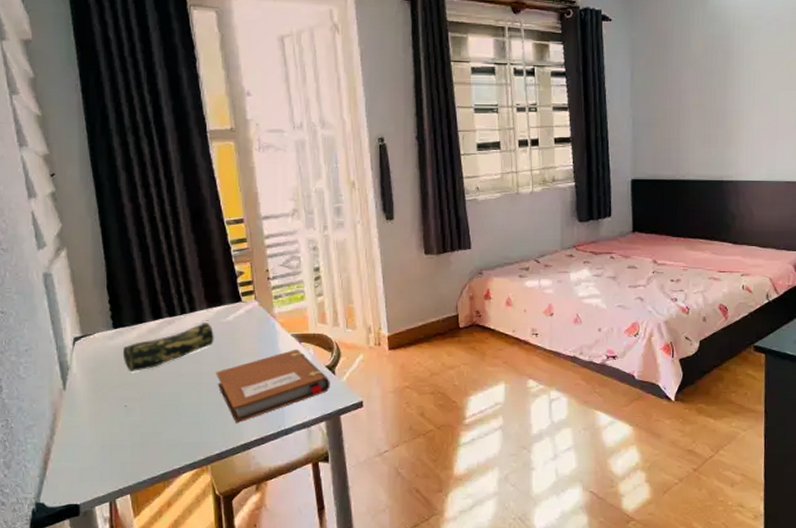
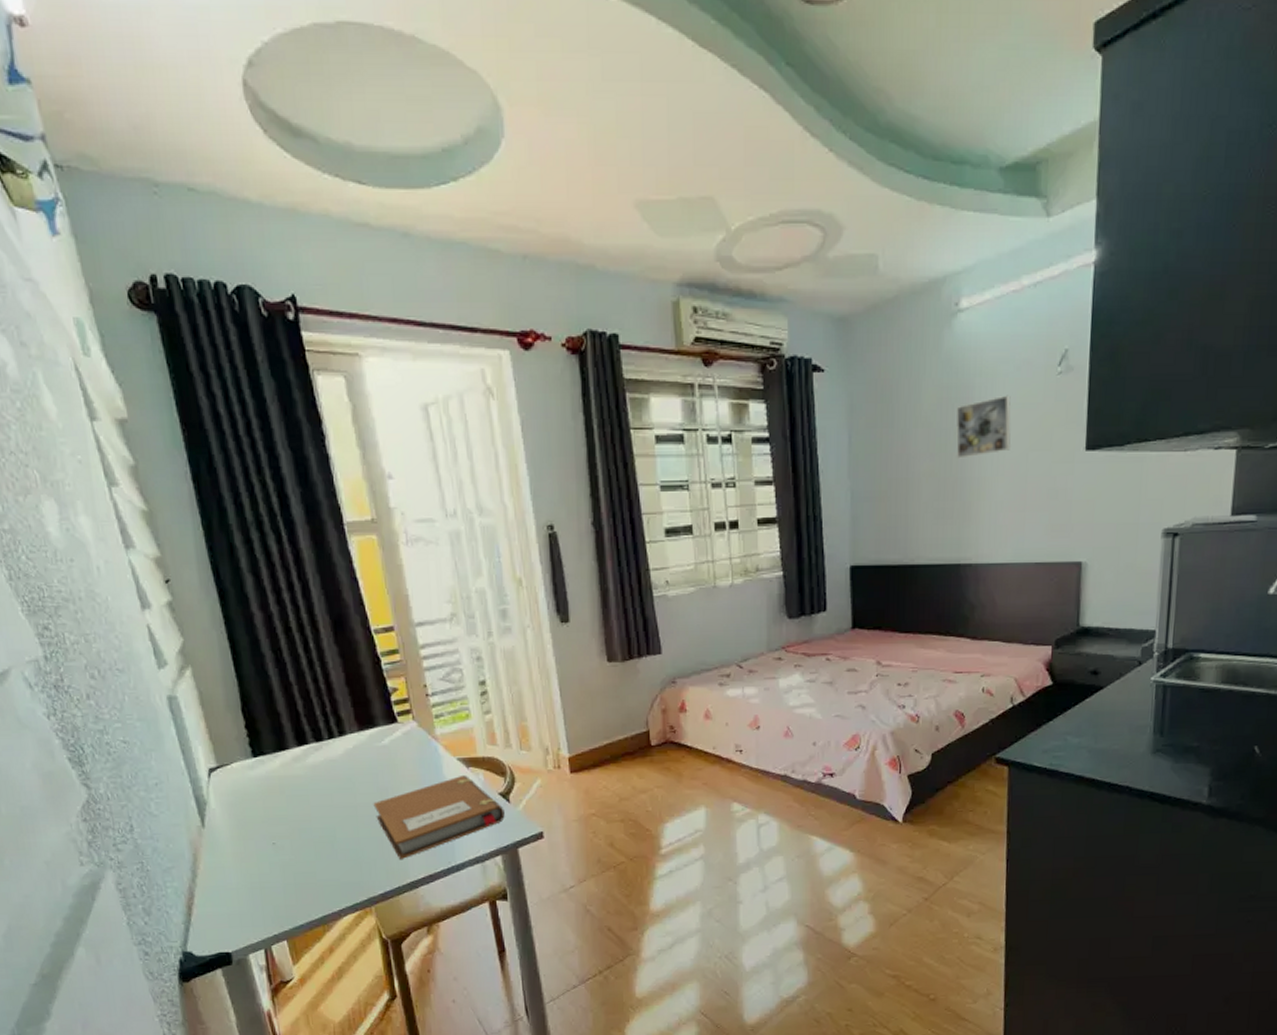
pencil case: present [122,320,214,371] -> none [265,745,369,805]
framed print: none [719,44,765,94] -> present [956,395,1012,459]

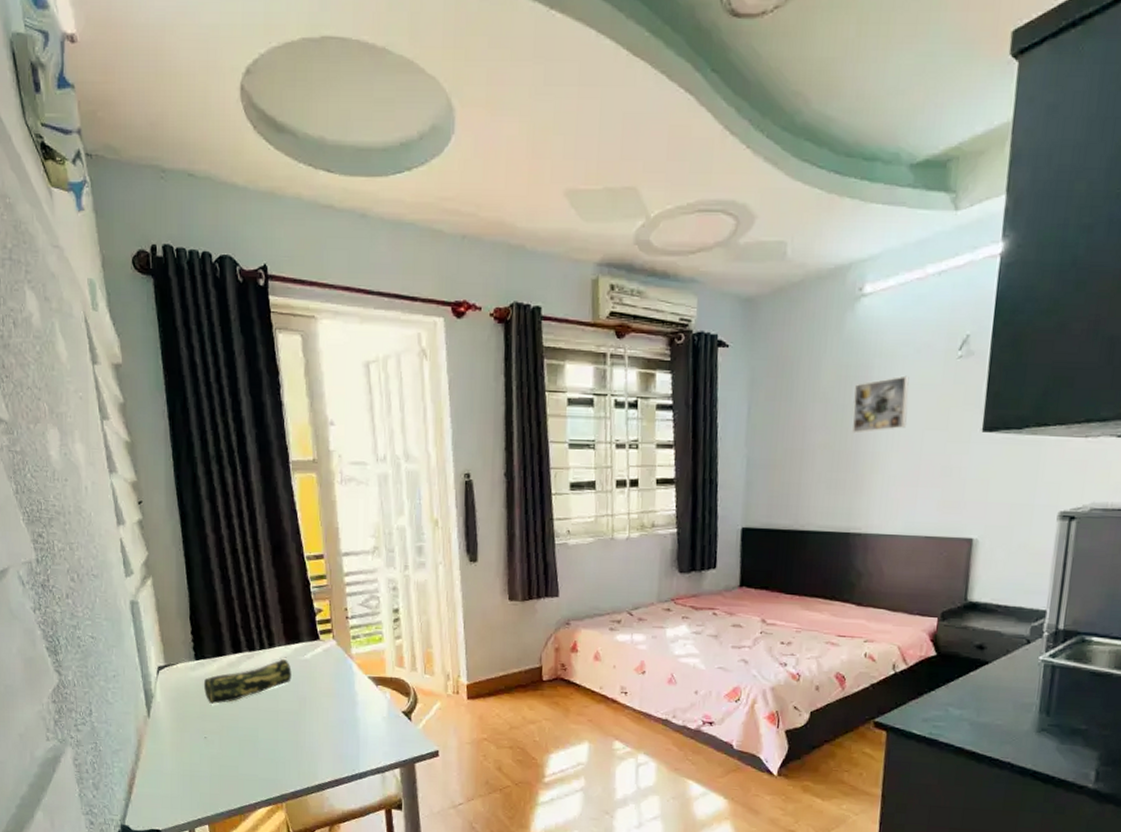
pencil case: none [265,745,369,805] -> present [203,657,292,704]
notebook: present [373,774,505,859] -> none [292,691,406,763]

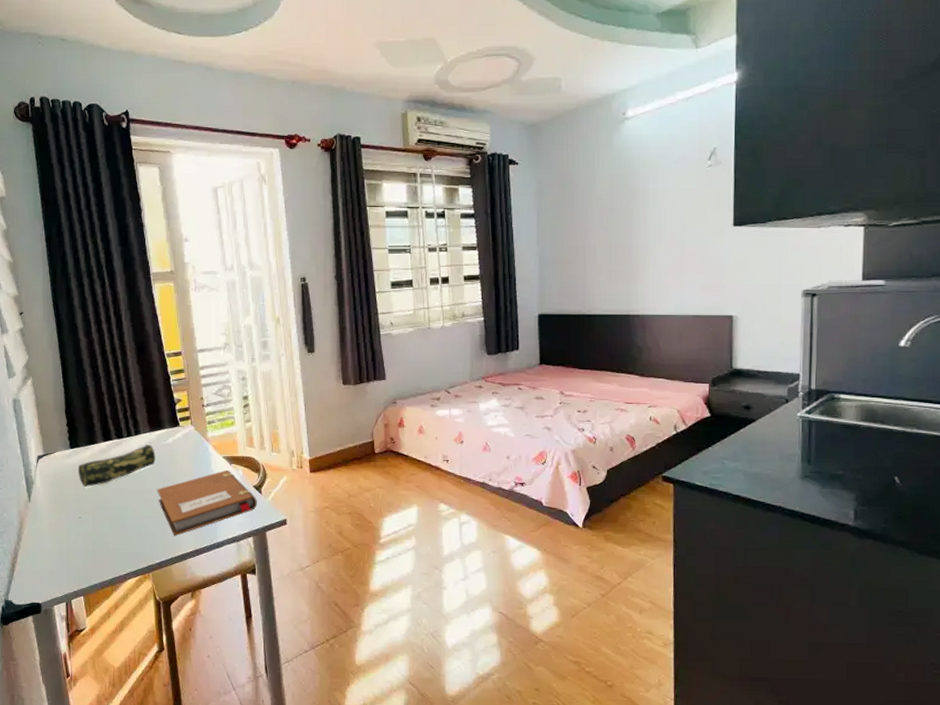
notebook: none [292,691,406,763] -> present [157,470,257,535]
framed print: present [852,375,910,433] -> none [624,182,671,232]

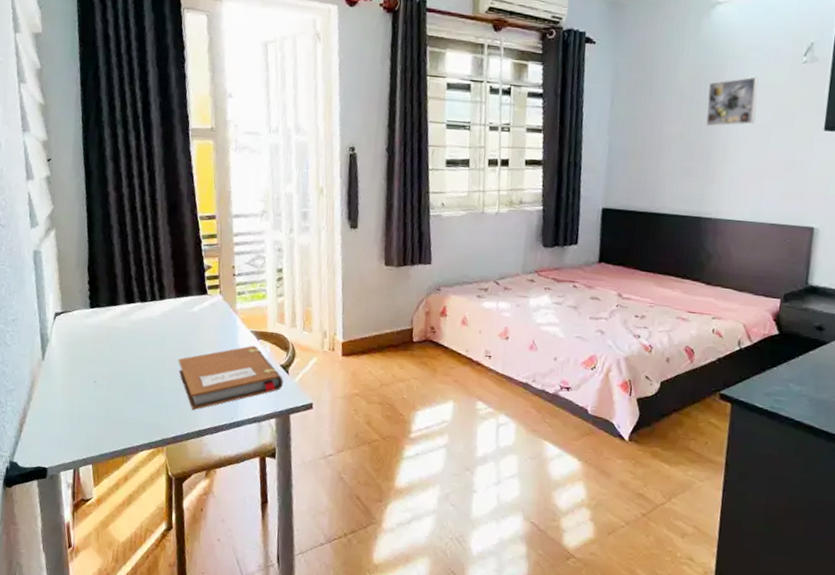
pencil case: present [78,442,156,487] -> none [96,309,180,350]
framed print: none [624,182,671,232] -> present [706,76,759,127]

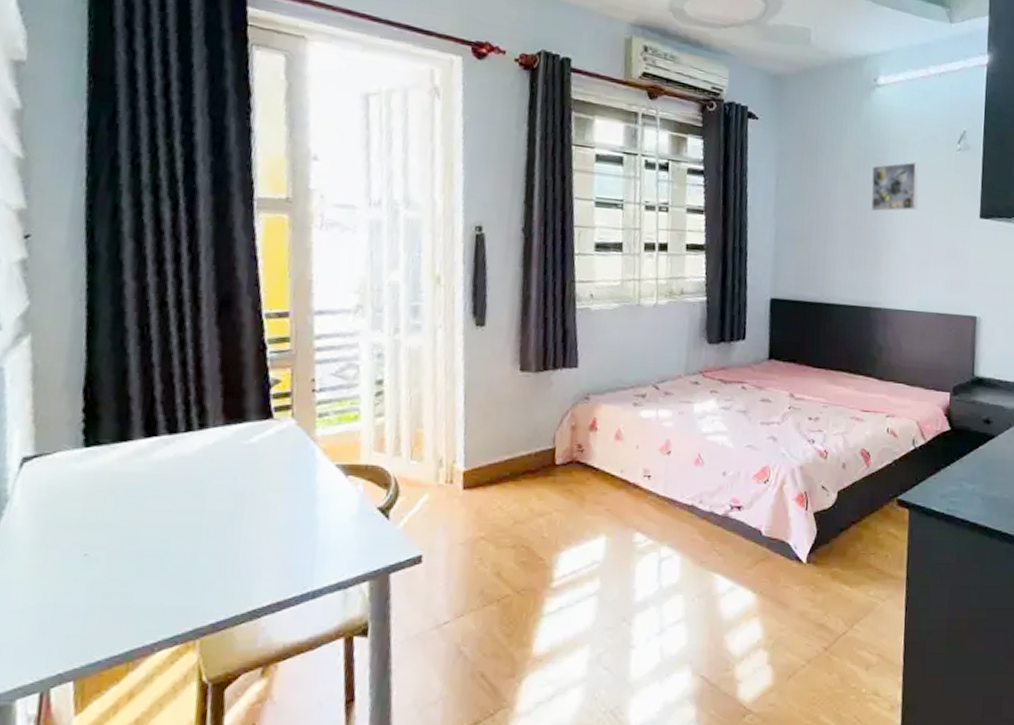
notebook: present [178,345,283,410] -> none [224,483,381,581]

